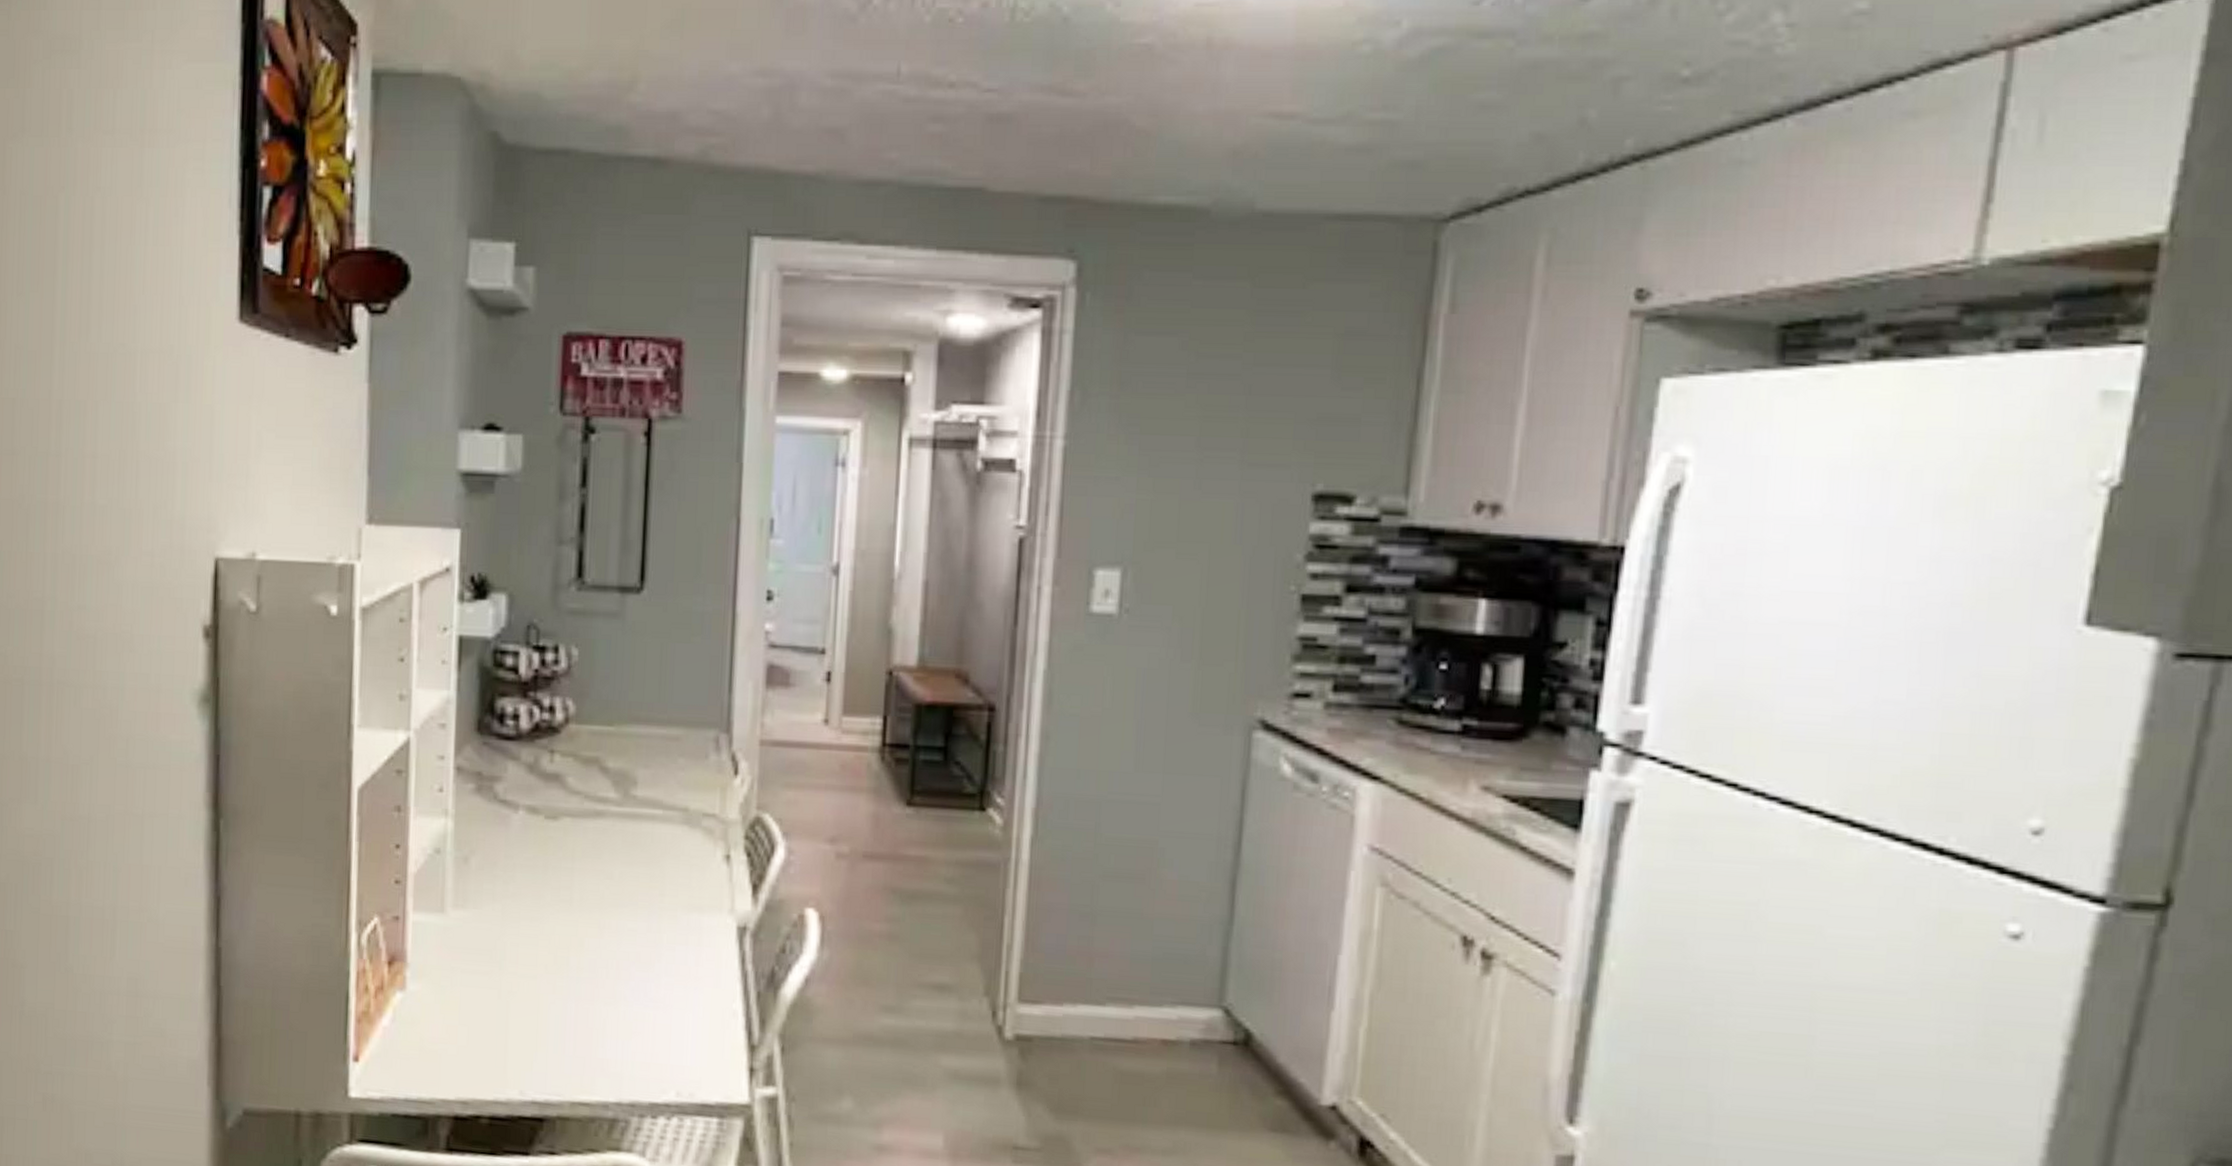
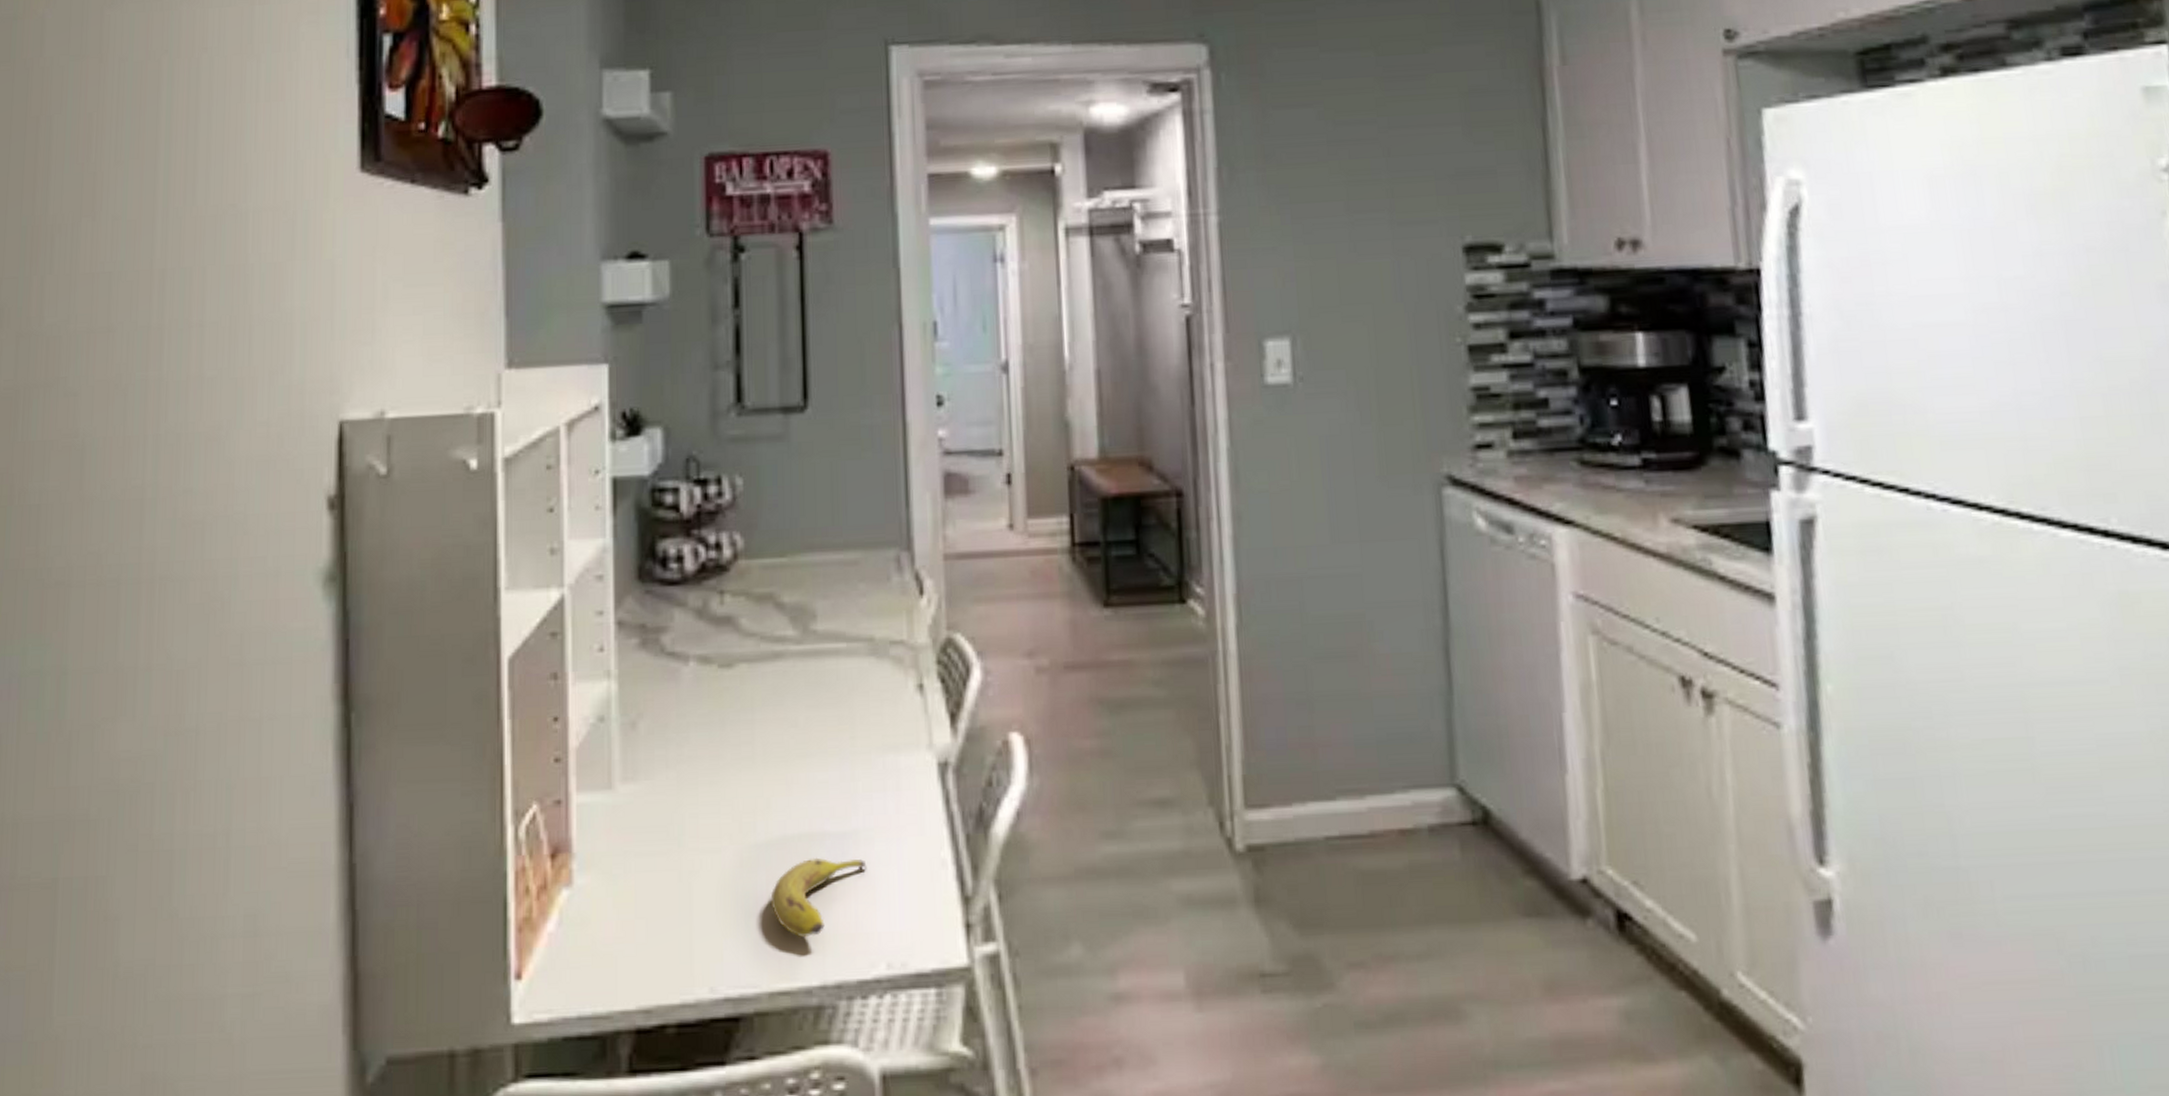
fruit: none [577,994,666,1061] -> present [770,857,867,938]

